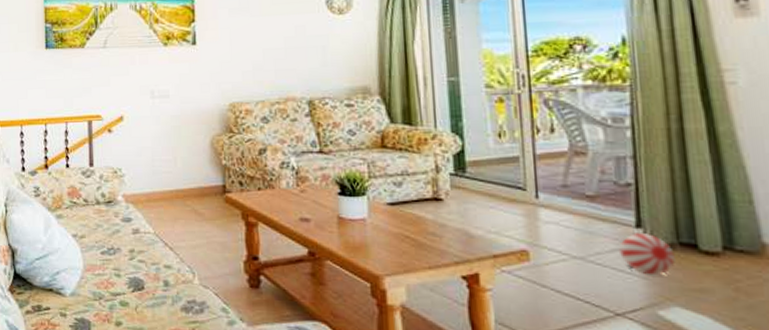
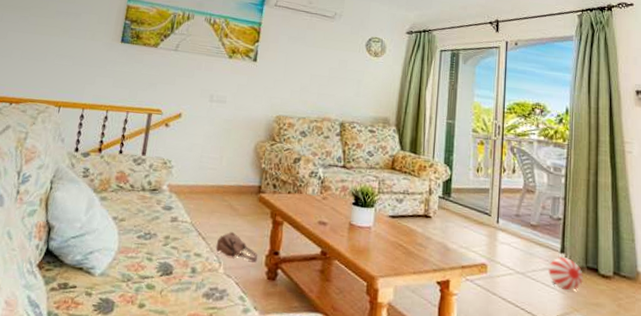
handbag: none [186,238,235,269] -> present [215,231,258,261]

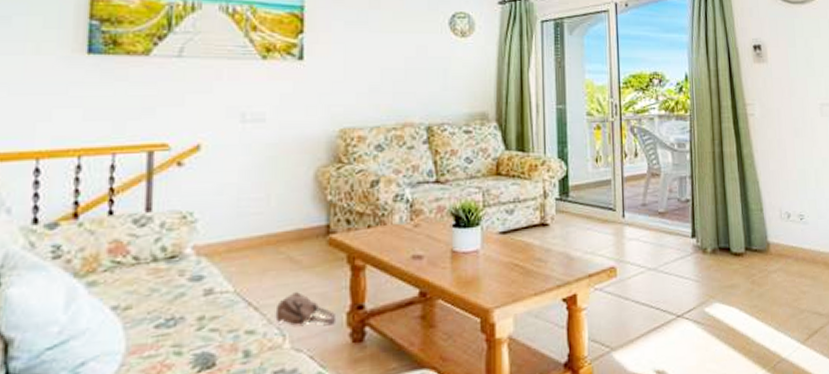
beach ball: present [547,256,583,292] -> none [679,241,716,278]

